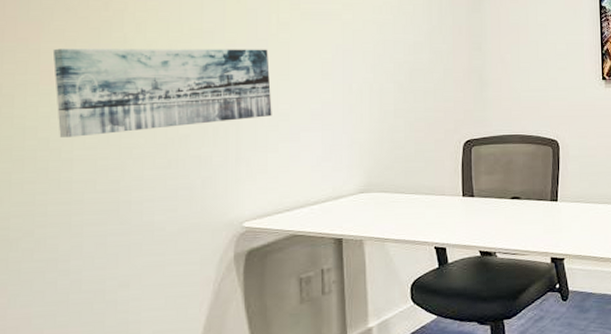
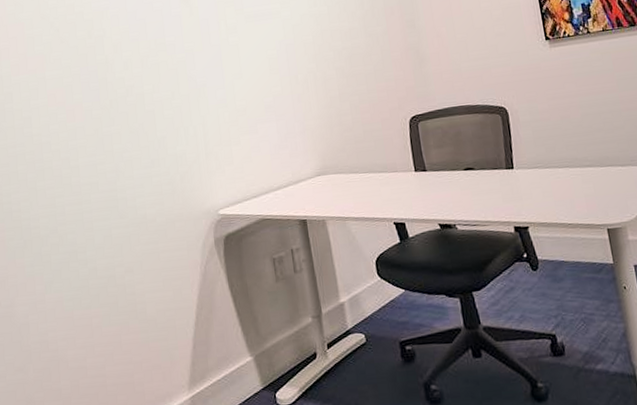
wall art: present [52,48,272,137] -> none [54,53,231,149]

